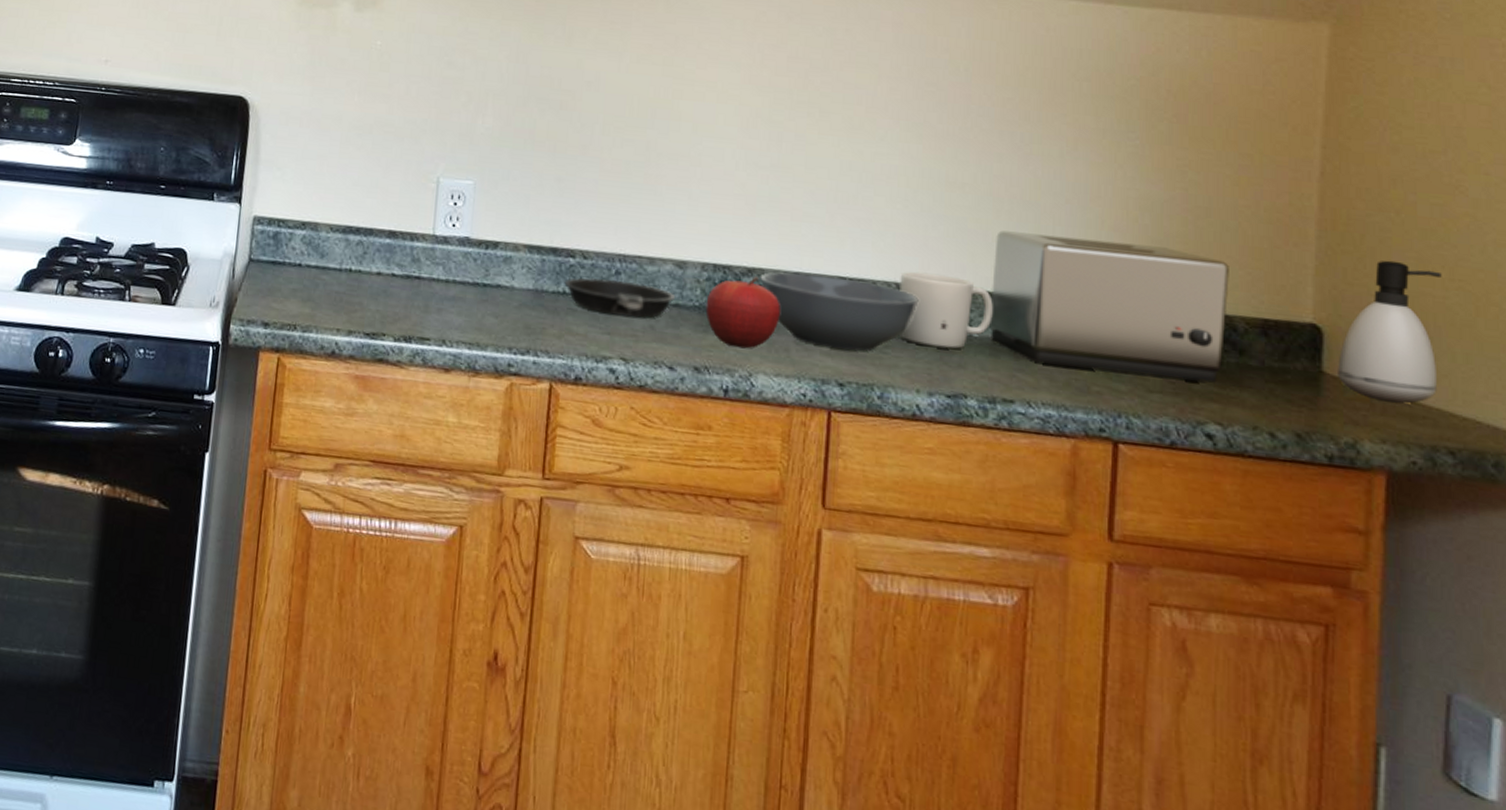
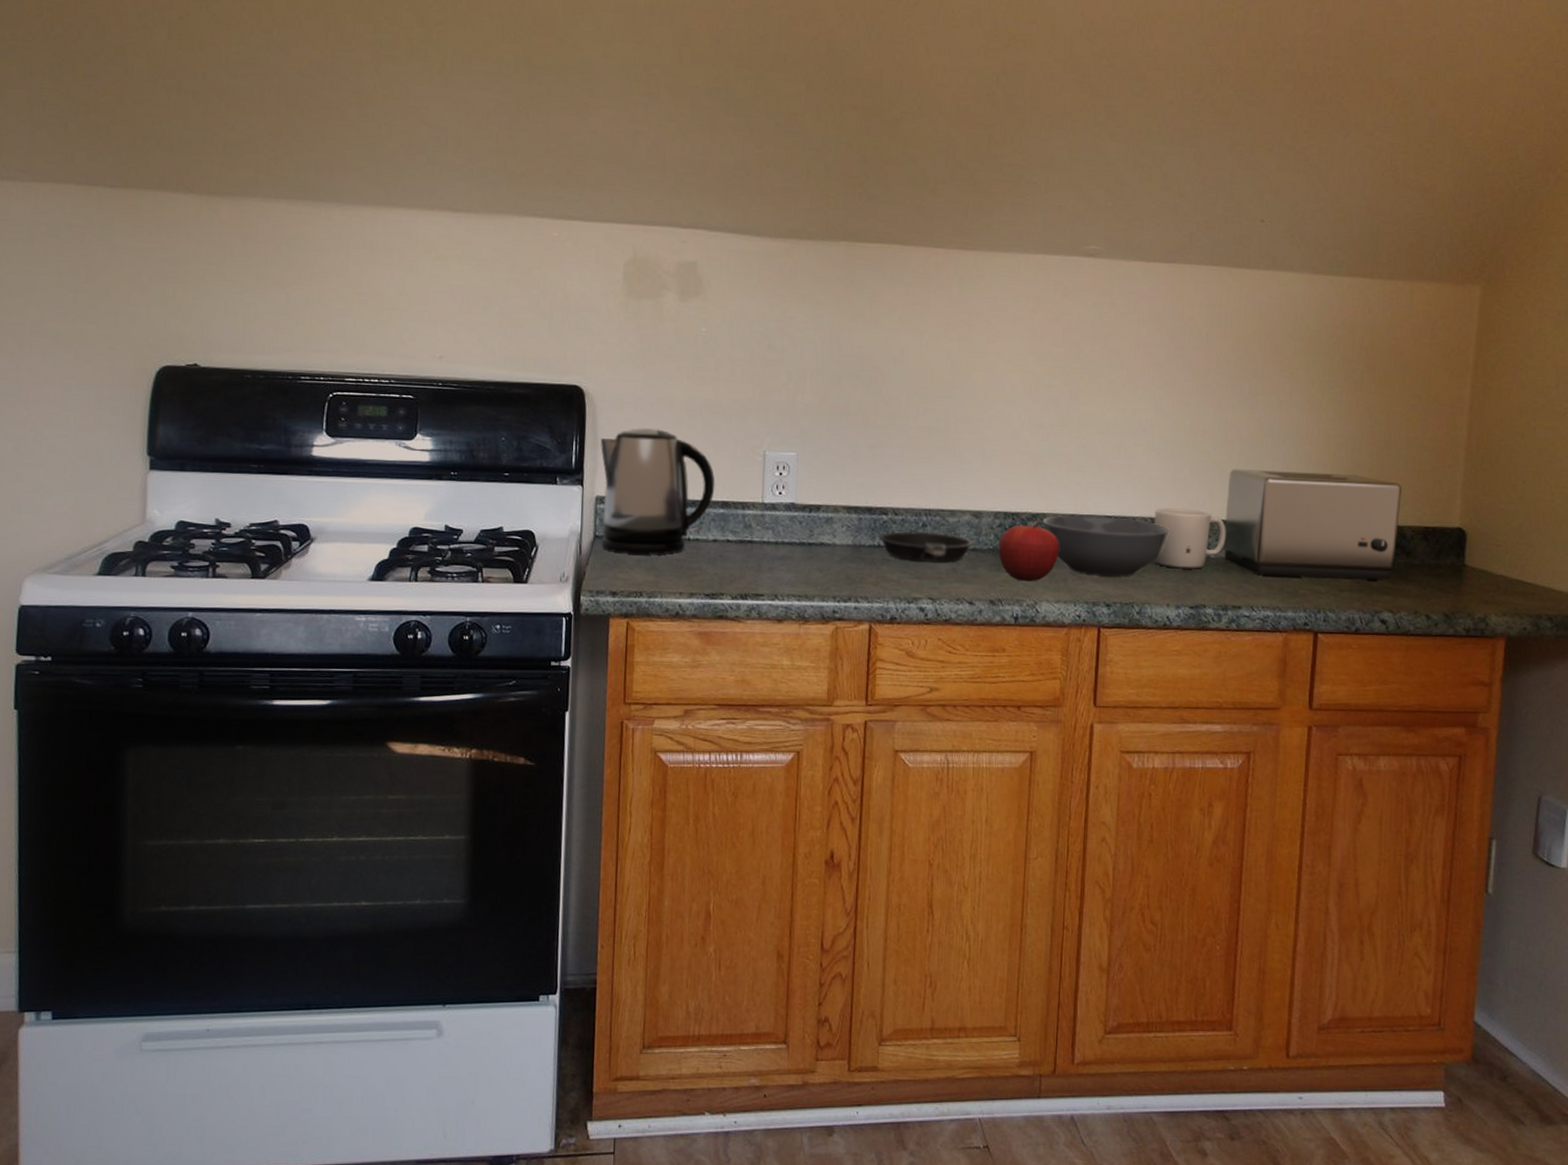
kettle: none [255,144,383,285] -> present [601,427,715,554]
soap dispenser: present [1338,260,1442,404] -> none [1475,474,1550,585]

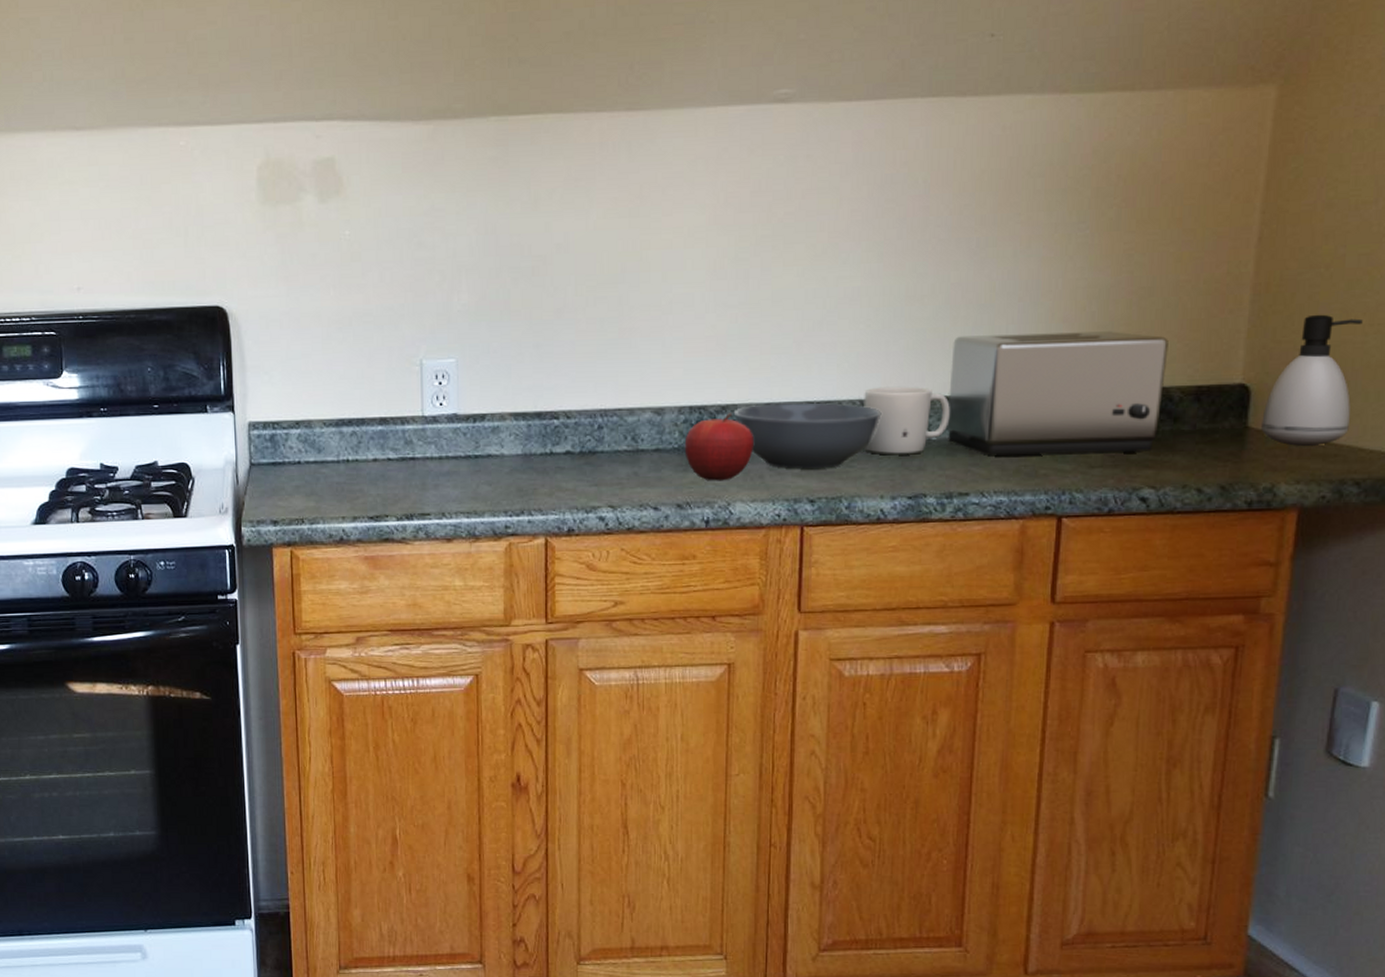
kettle: present [601,427,715,554] -> none [249,344,371,479]
frying pan: present [879,531,974,563] -> none [551,434,656,467]
soap dispenser: none [1475,474,1550,585] -> present [1261,314,1363,447]

